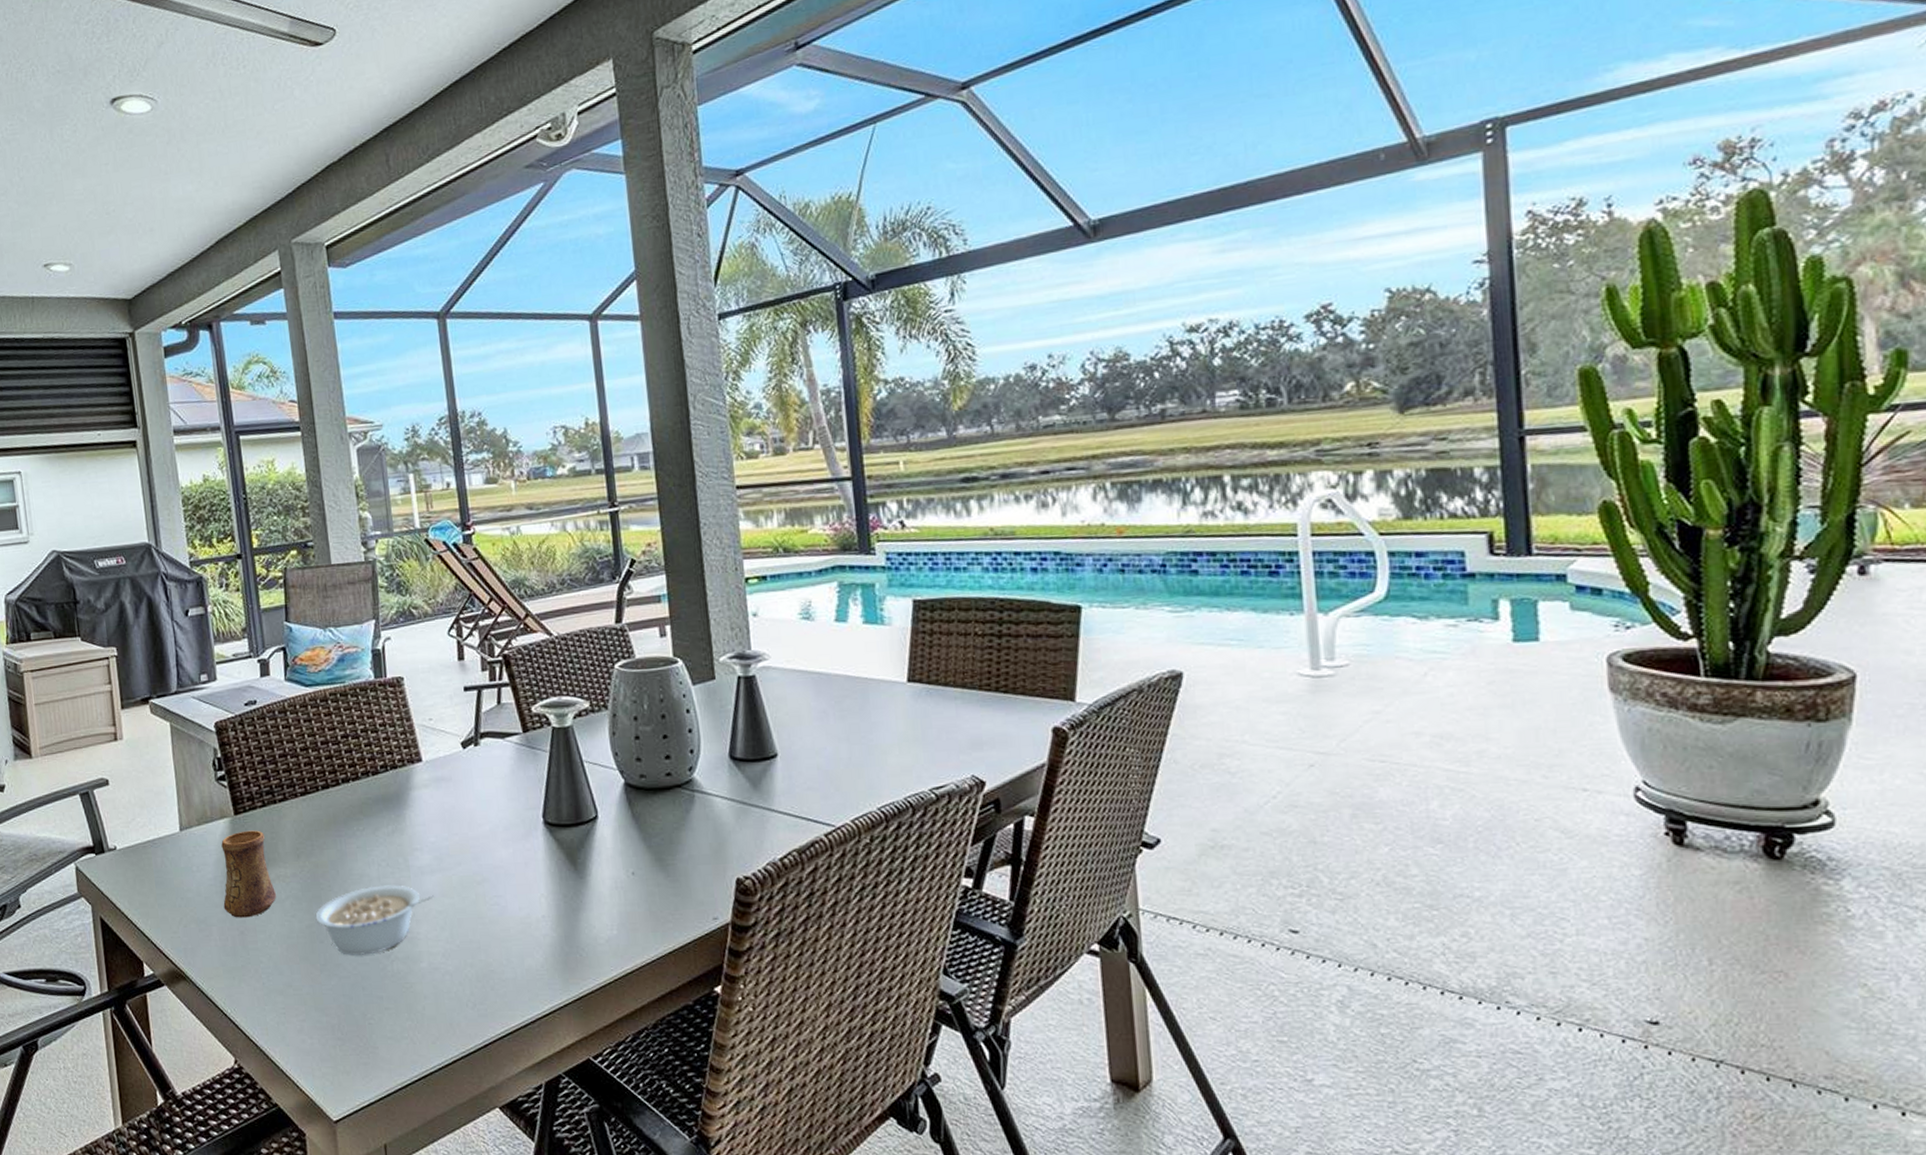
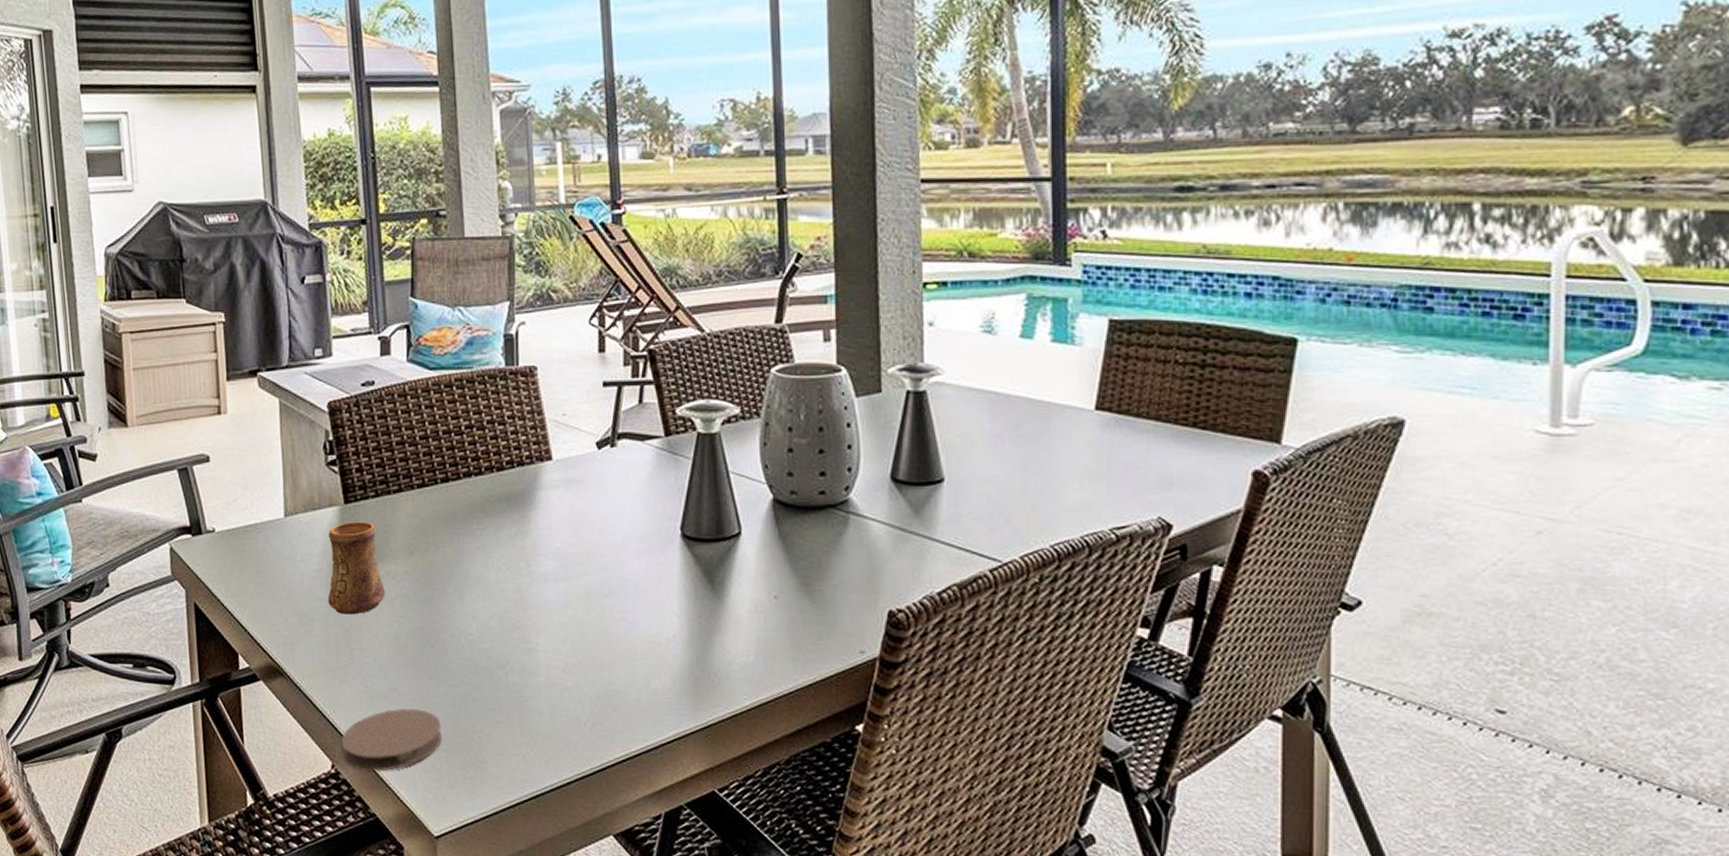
coaster: none [242,1001,336,1063] -> present [341,708,442,771]
legume: present [315,885,434,955] -> none [426,590,556,664]

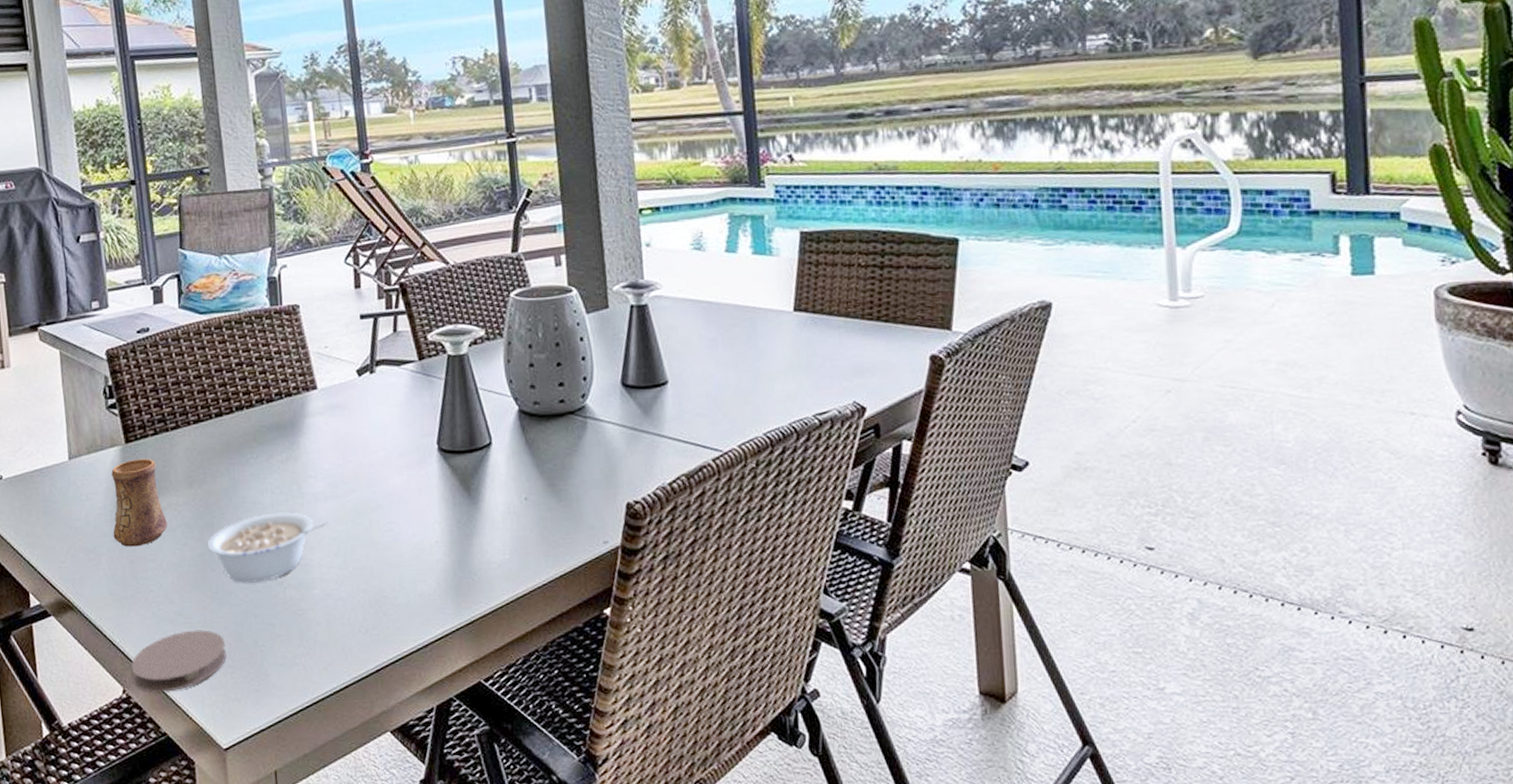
legume: none [426,590,556,664] -> present [207,512,327,583]

